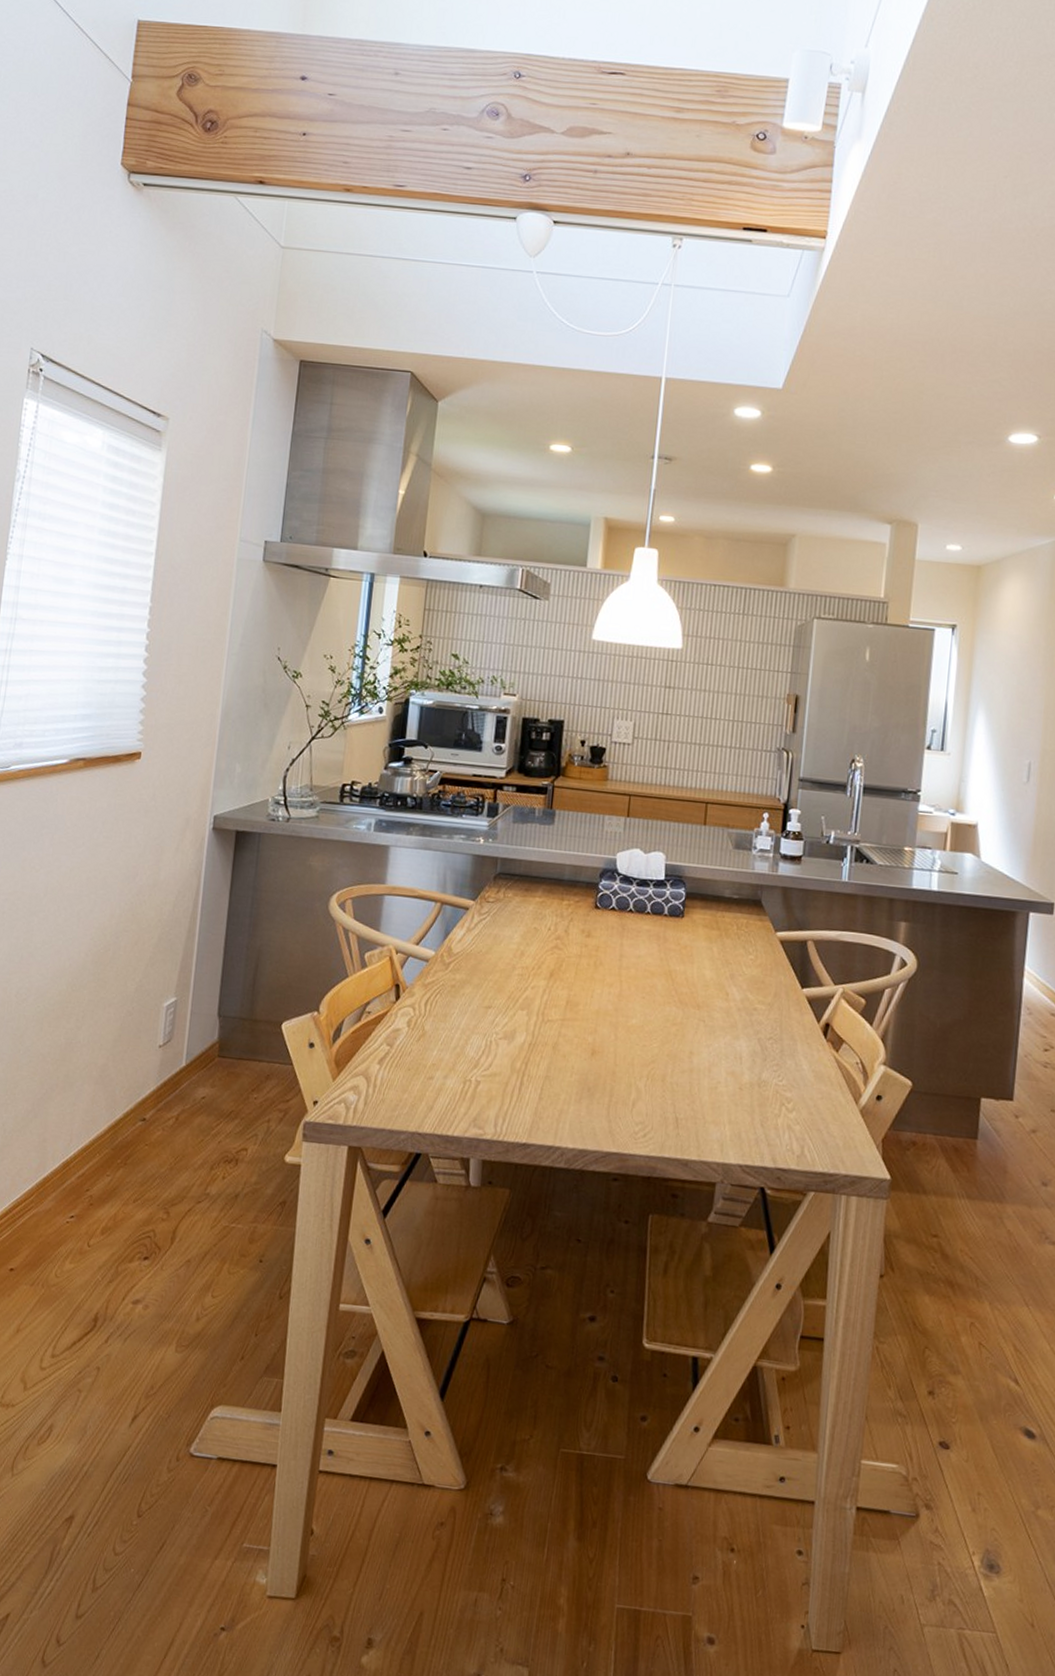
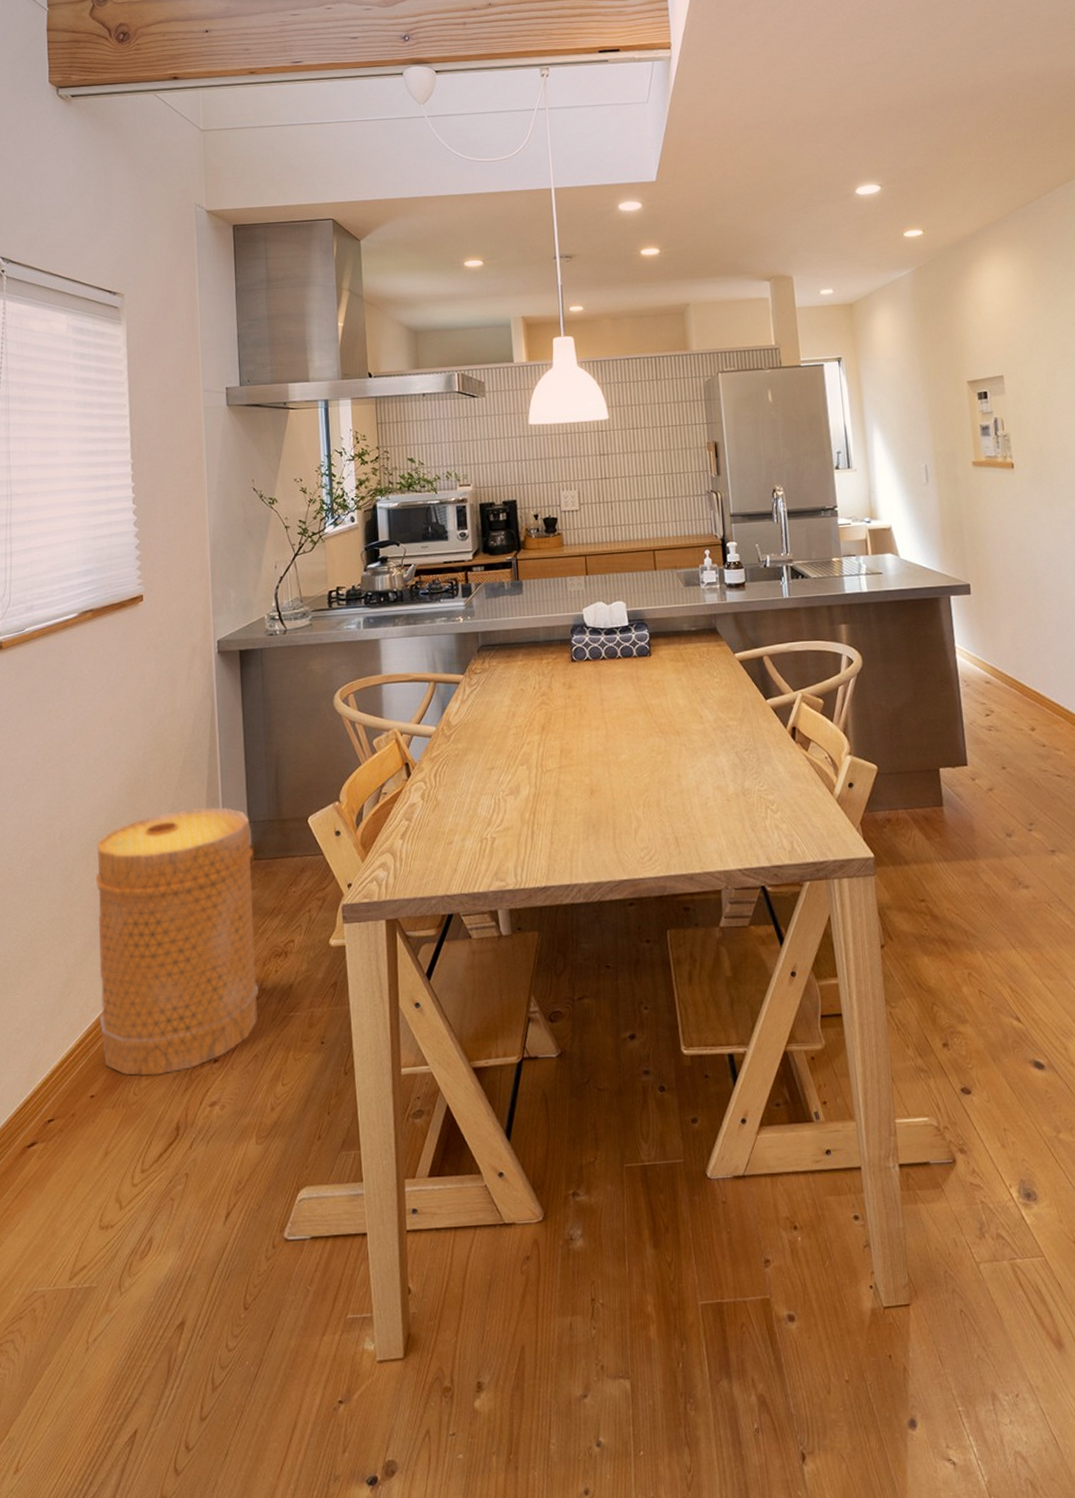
basket: none [29,989,220,1262] -> present [96,807,259,1076]

